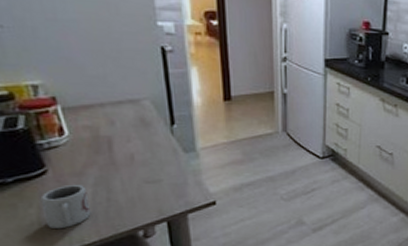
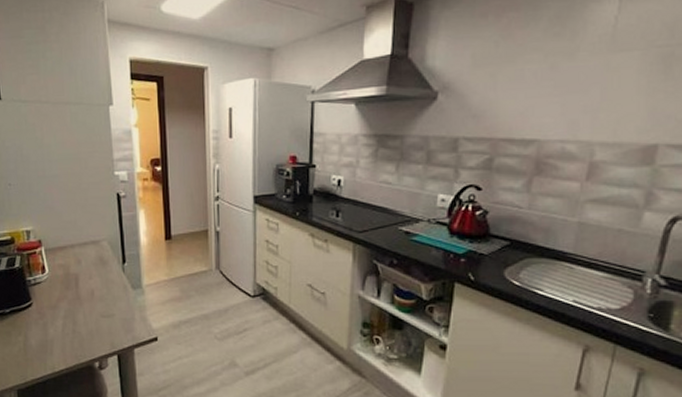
cup: present [40,184,91,228] -> none [26,316,61,355]

